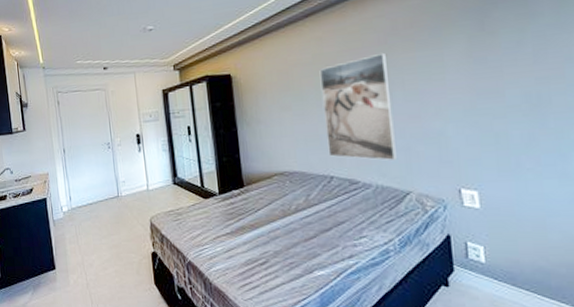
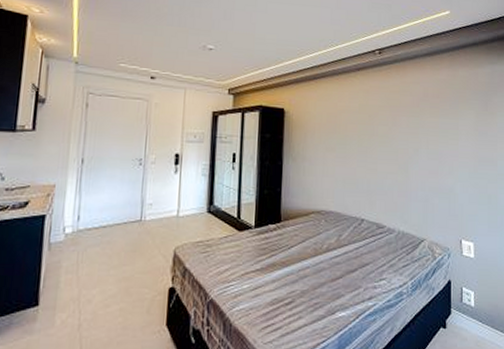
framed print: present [319,52,396,161] -> none [362,114,418,210]

